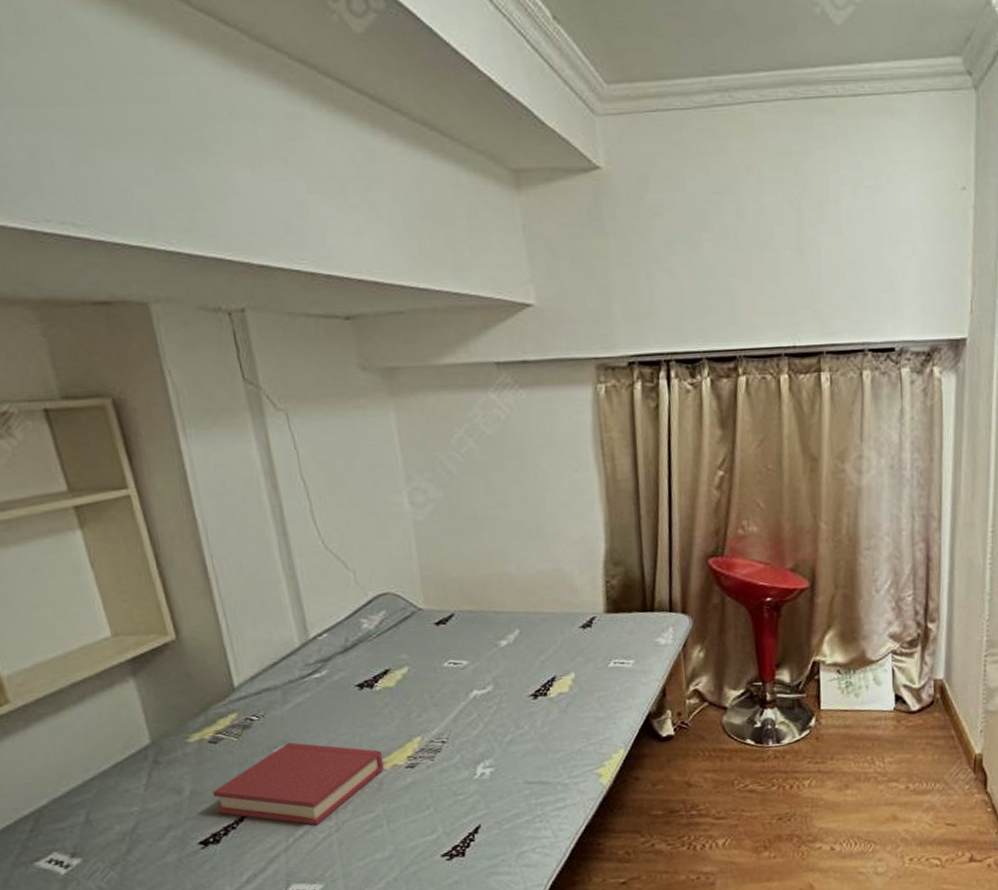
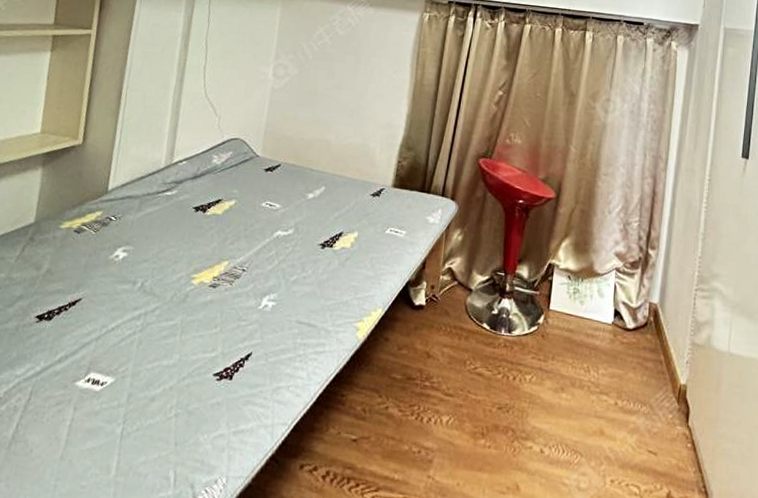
hardback book: present [212,742,384,825] -> none [59,244,196,321]

